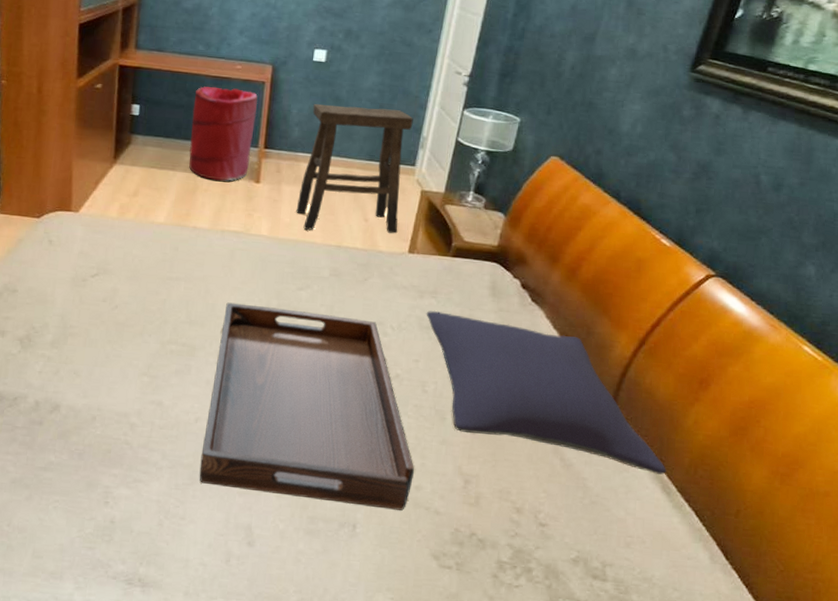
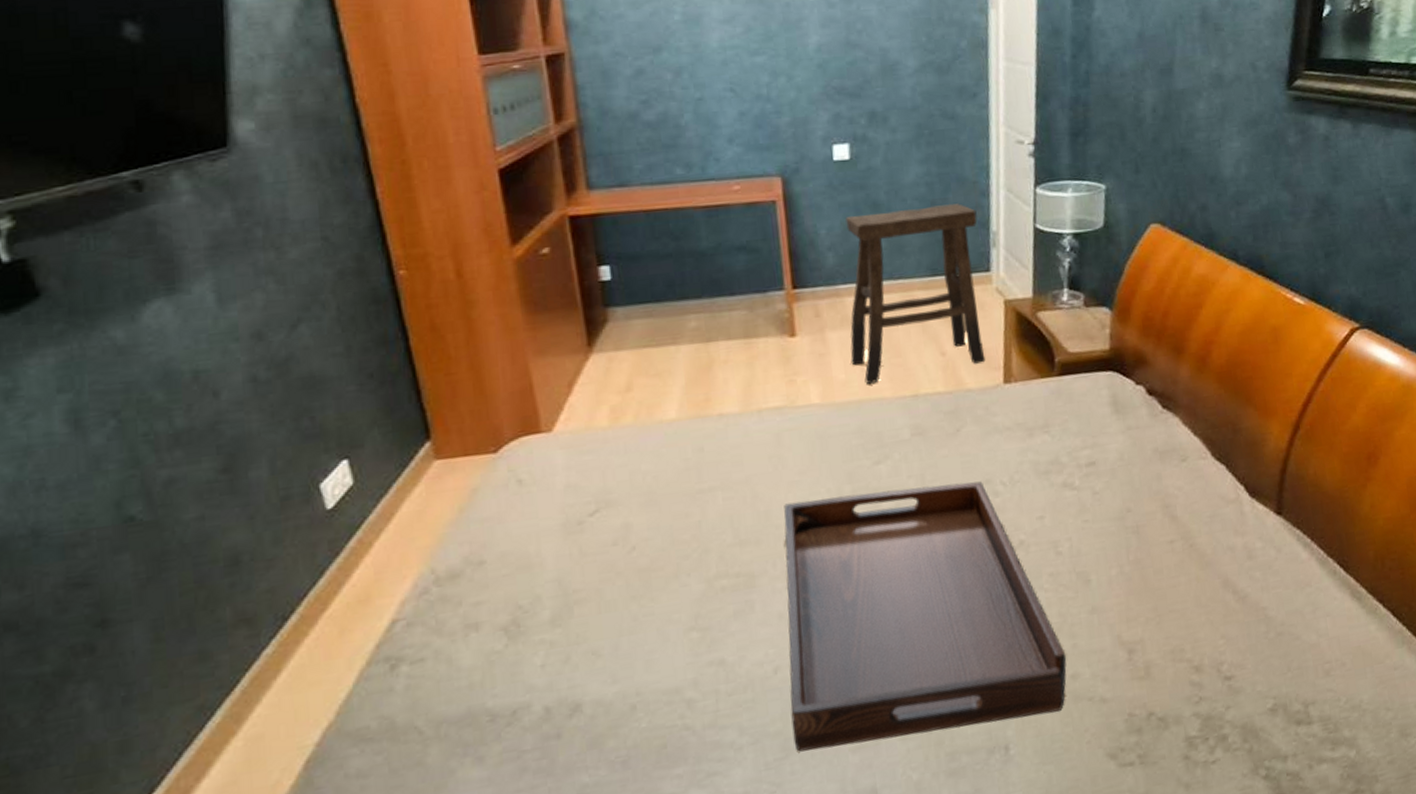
laundry hamper: present [189,86,258,182] -> none [683,216,777,346]
pillow: present [426,310,666,475] -> none [1040,438,1352,592]

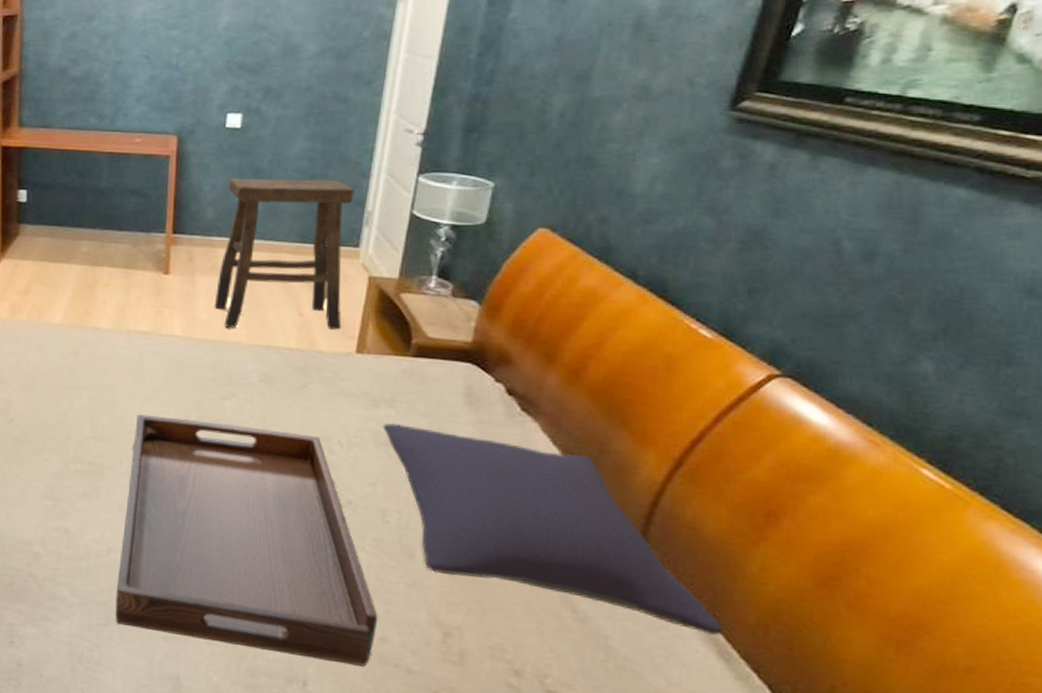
pillow: none [1040,438,1352,592] -> present [382,422,723,636]

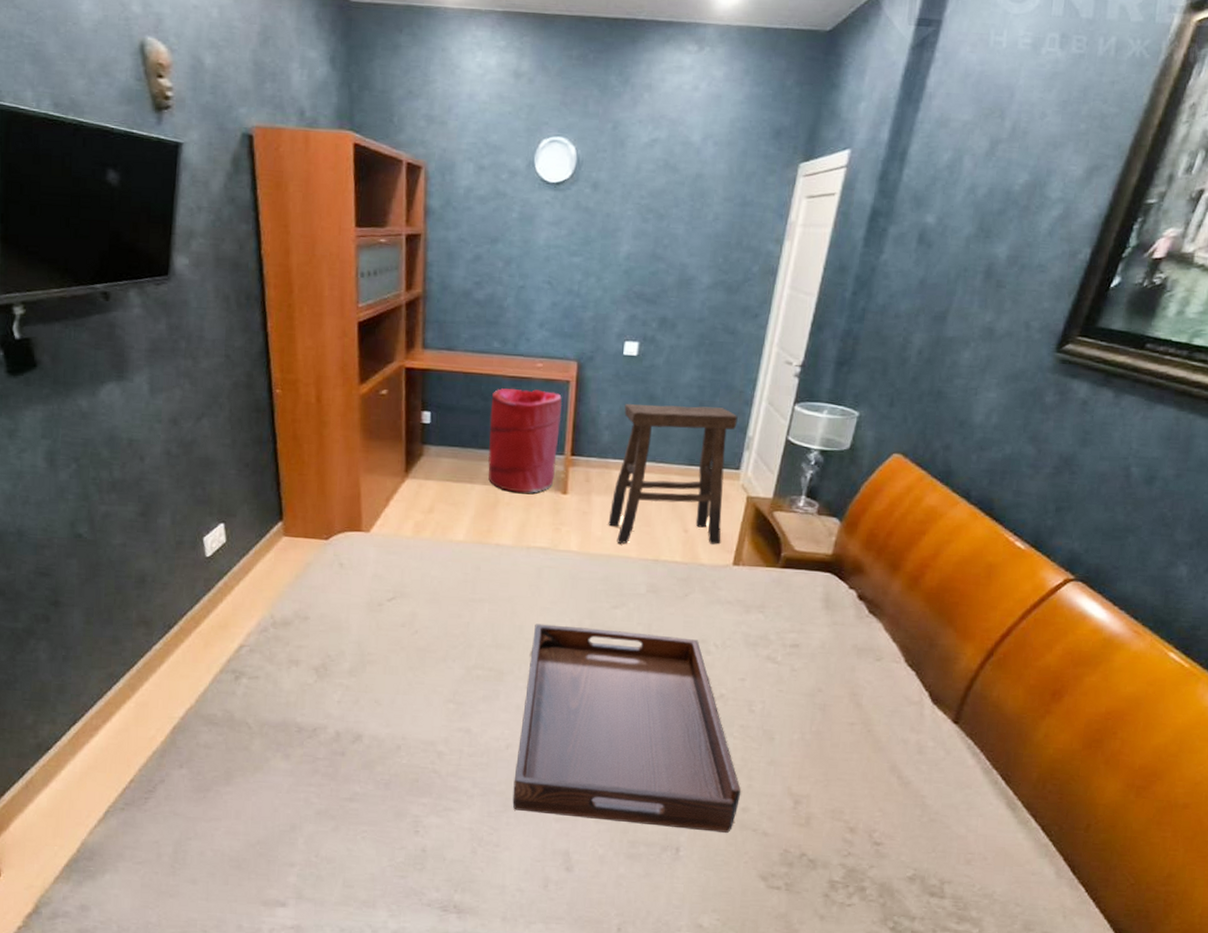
laundry hamper: none [85,164,163,274] -> present [488,388,563,494]
pillow: present [382,422,723,636] -> none [752,626,1012,791]

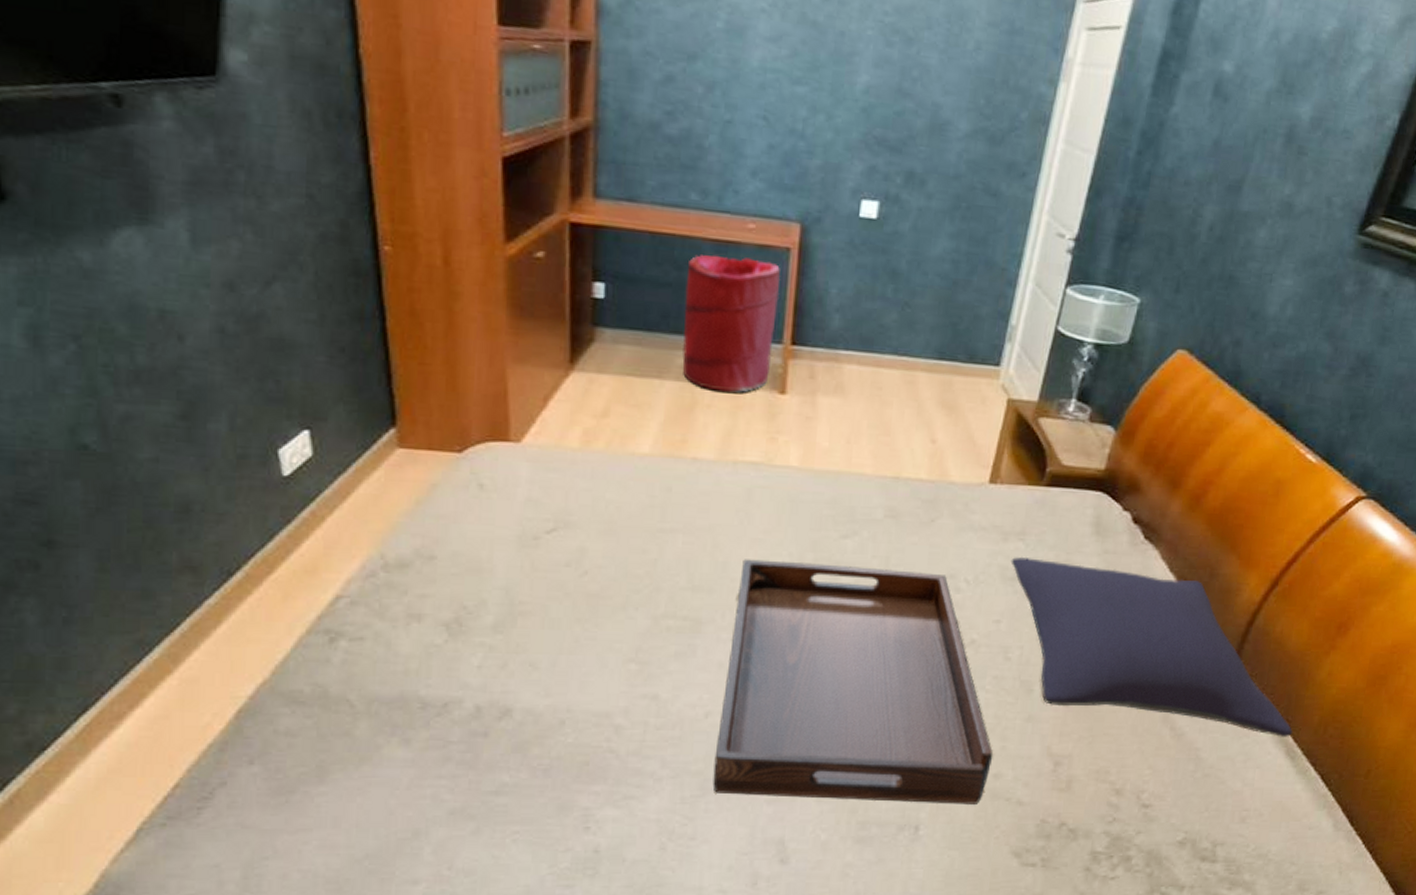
stool: present [608,404,738,545] -> none [837,280,999,458]
pillow: none [752,626,1012,791] -> present [1010,556,1292,738]

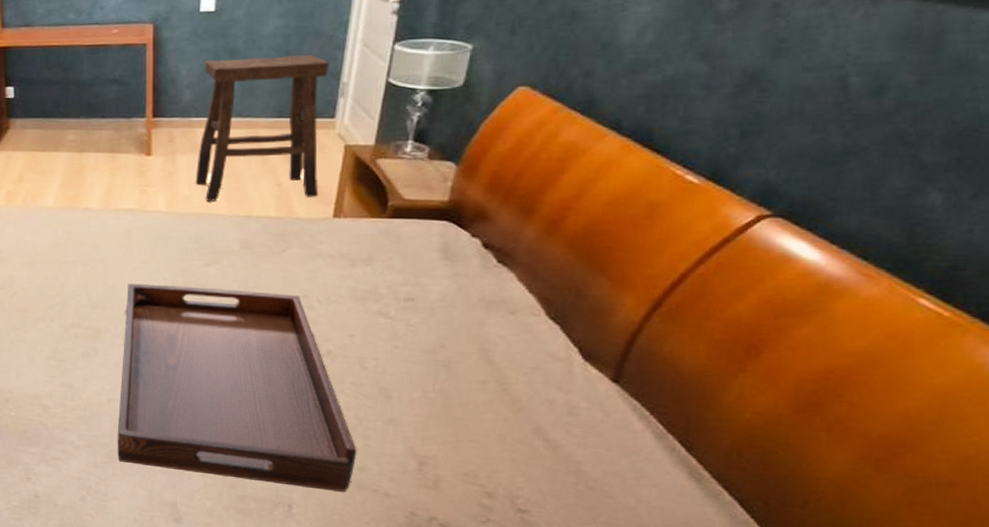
laundry hamper: present [682,254,781,393] -> none [70,55,141,157]
stool: none [837,280,999,458] -> present [195,55,329,201]
pillow: present [1010,556,1292,738] -> none [360,279,695,459]

